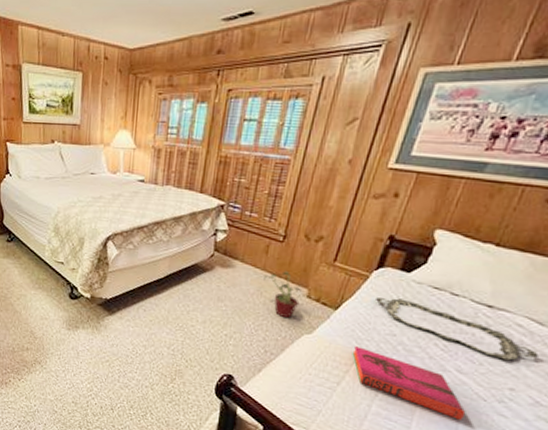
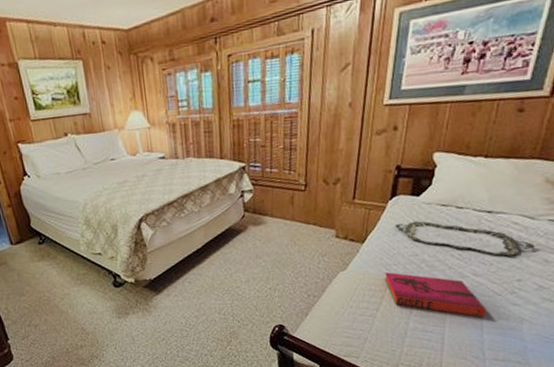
potted plant: present [264,270,302,318] -> none [294,216,330,260]

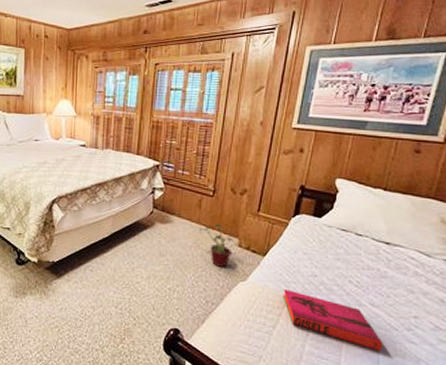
potted plant: none [294,216,330,260] -> present [199,222,233,267]
serving tray: present [395,221,535,256] -> none [297,242,431,291]

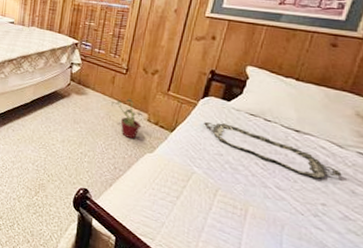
hardback book: present [283,289,382,351] -> none [187,164,286,233]
serving tray: none [297,242,431,291] -> present [204,122,342,179]

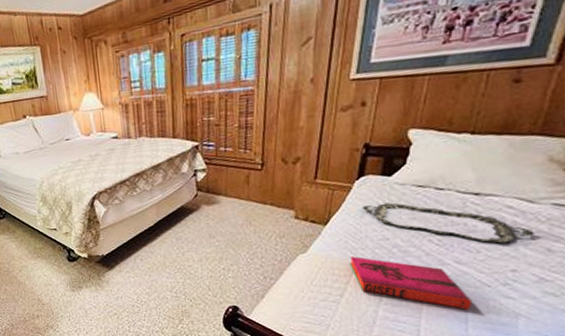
potted plant: present [111,97,143,138] -> none [250,196,289,242]
hardback book: none [187,164,286,233] -> present [349,256,471,310]

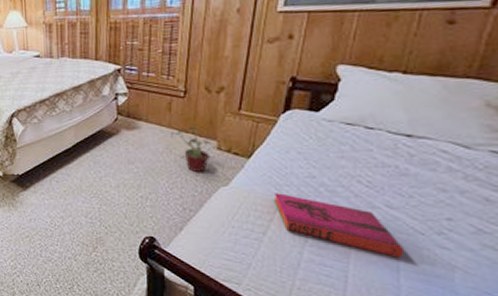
potted plant: none [250,196,289,242] -> present [171,125,211,172]
serving tray: present [363,203,534,244] -> none [288,139,471,189]

